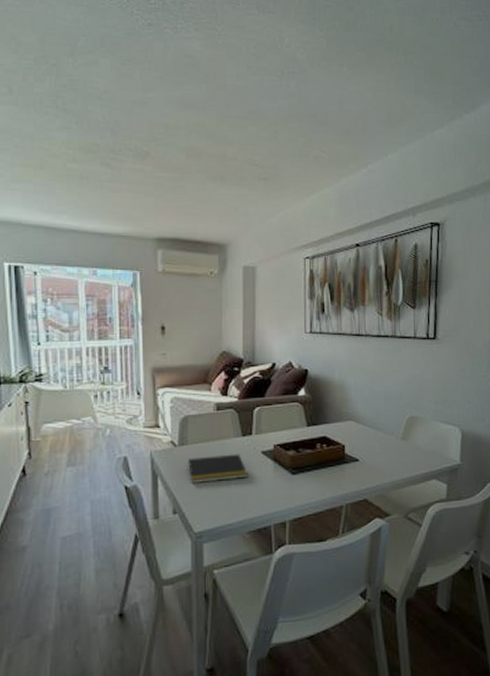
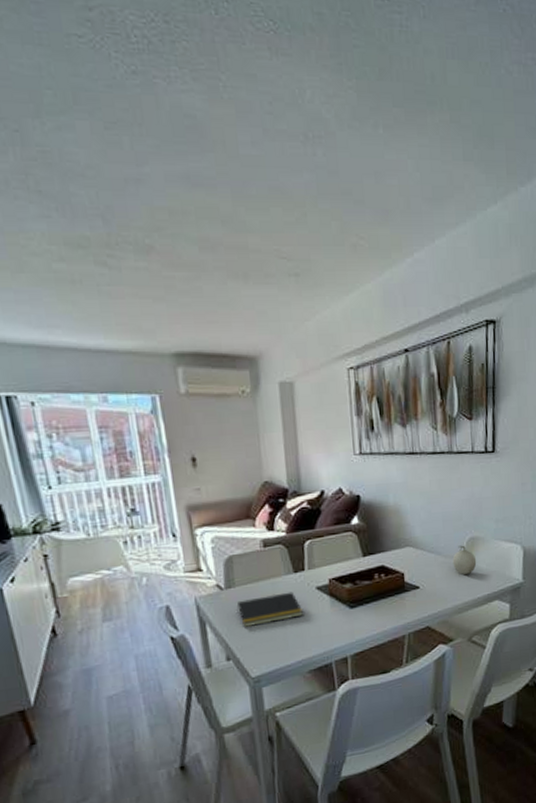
fruit: none [392,423,416,452] -> present [452,545,477,575]

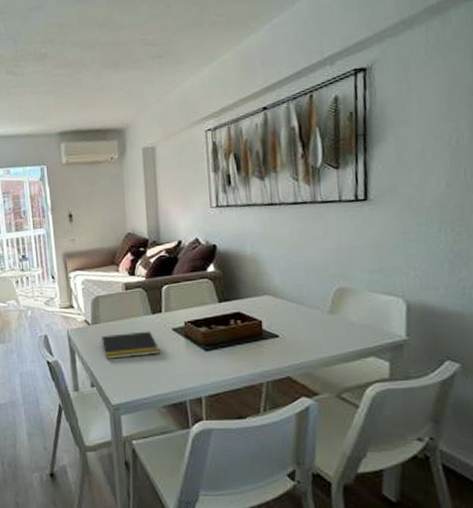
fruit: present [452,545,477,575] -> none [317,296,347,327]

